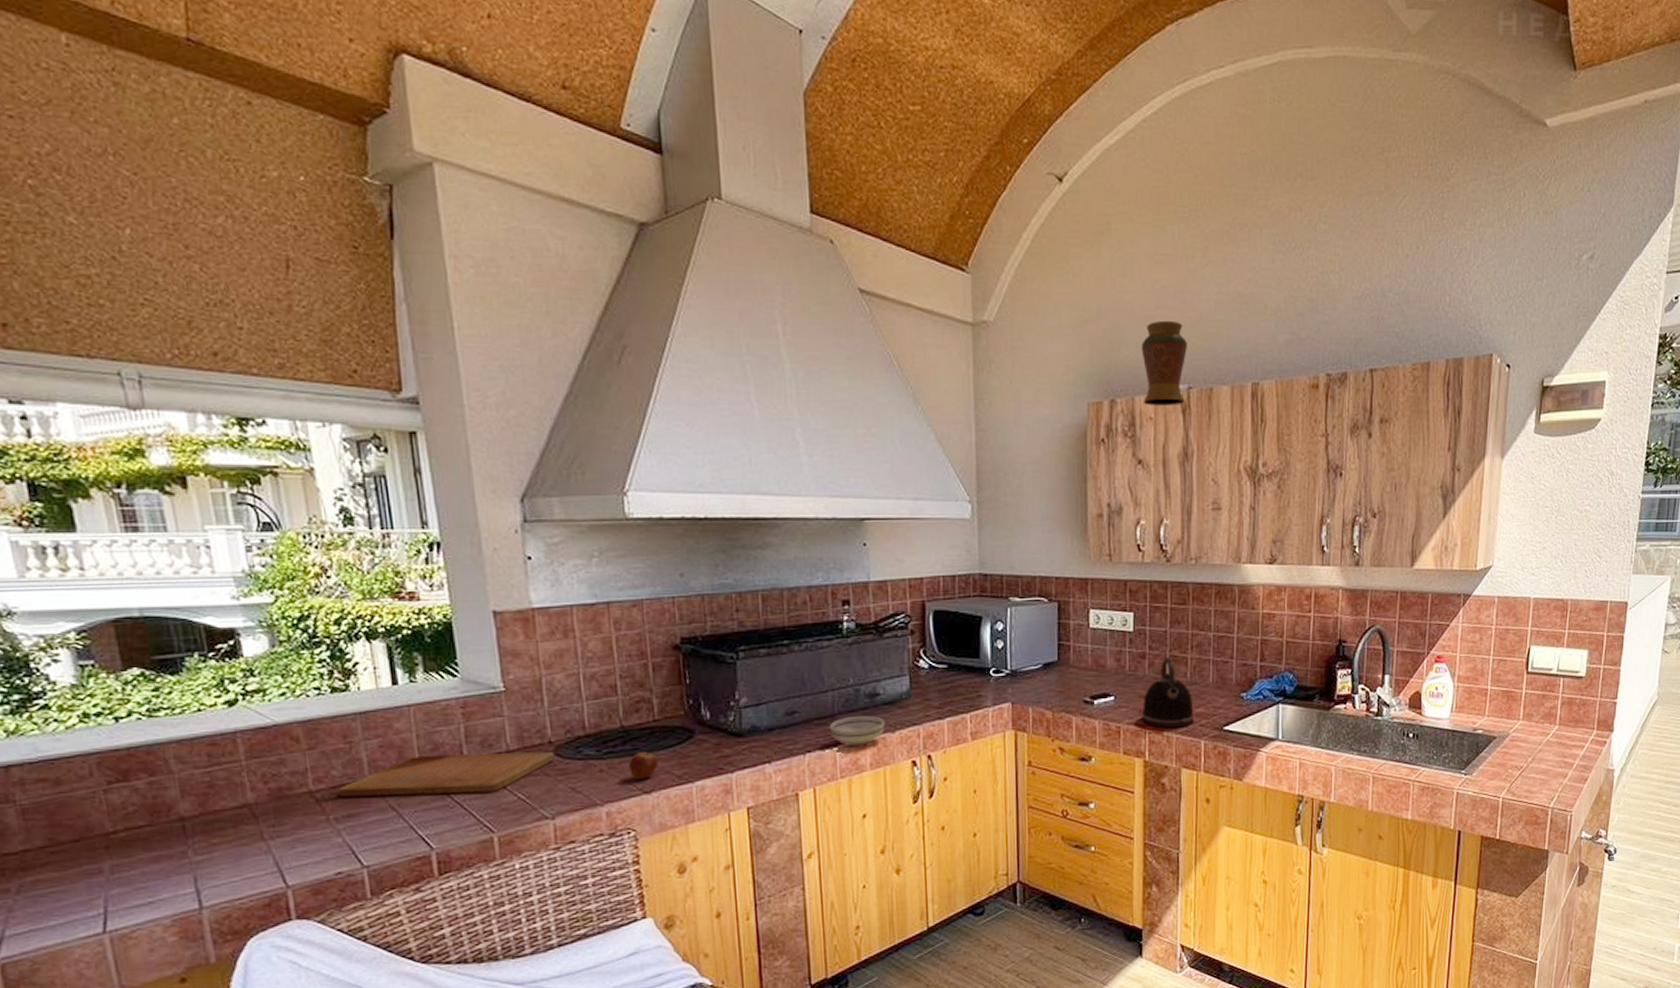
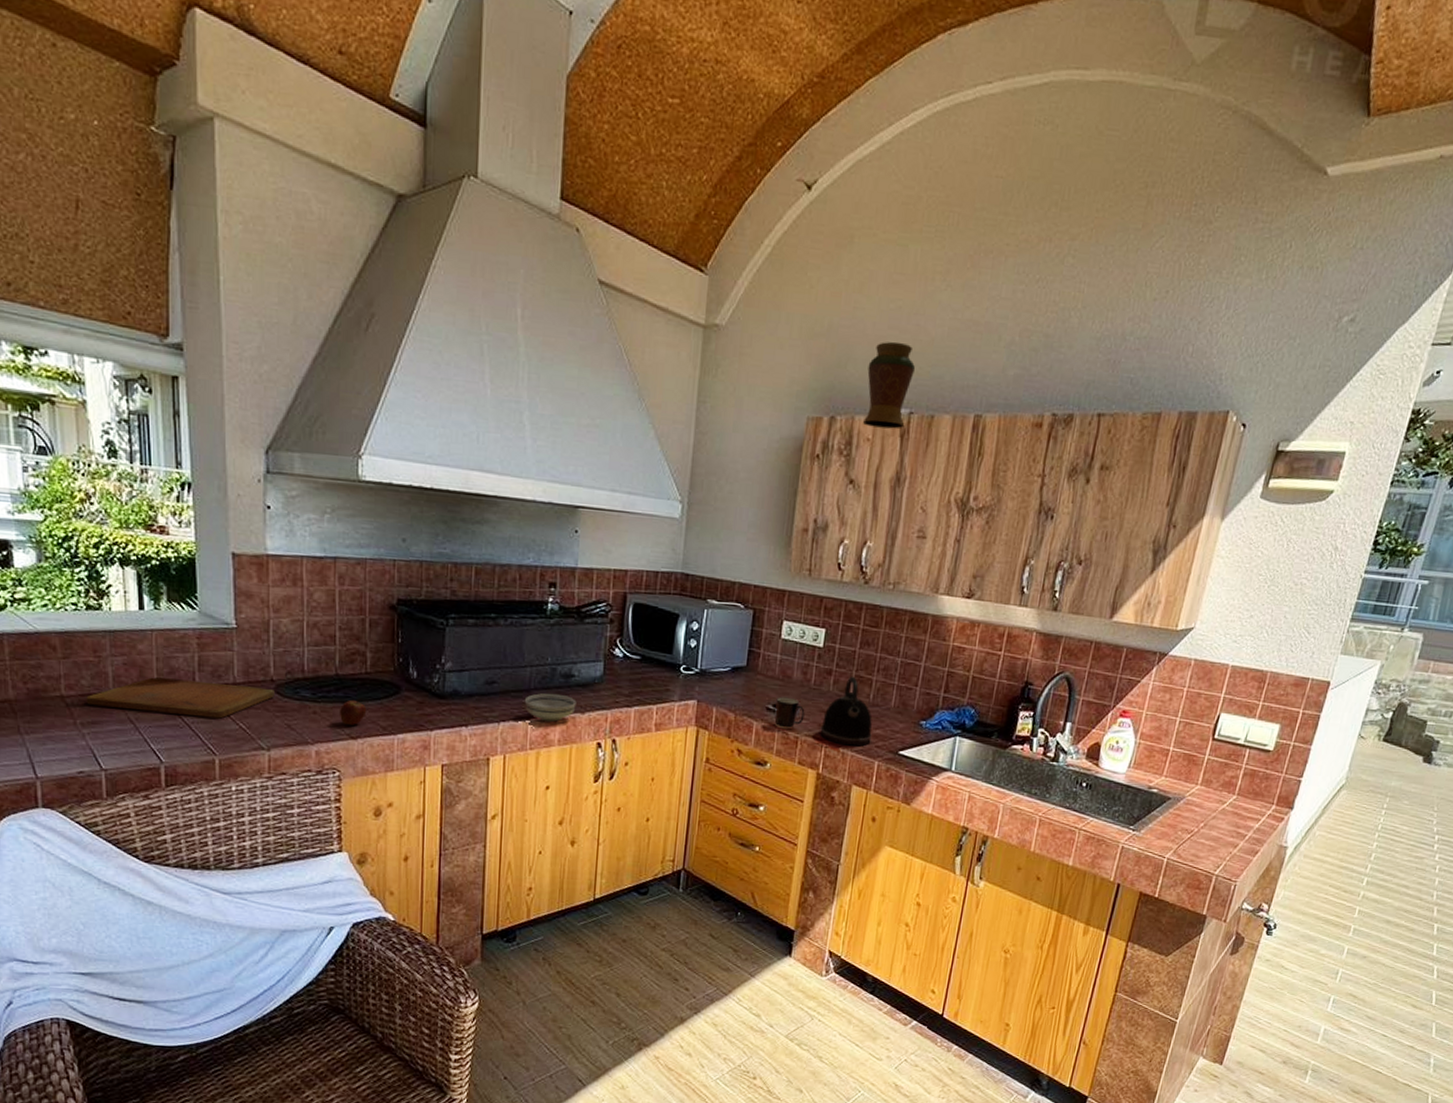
mug: none [1093,687,1124,721] -> present [774,696,805,730]

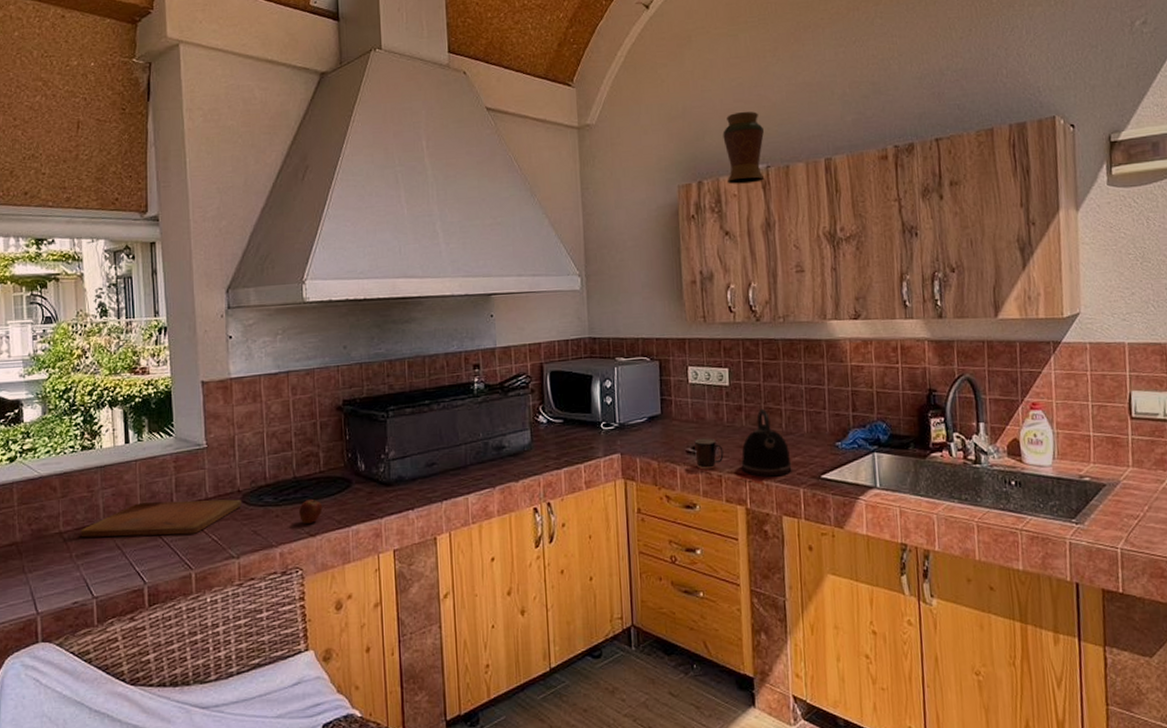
bowl: present [524,693,577,722] -> none [462,466,510,494]

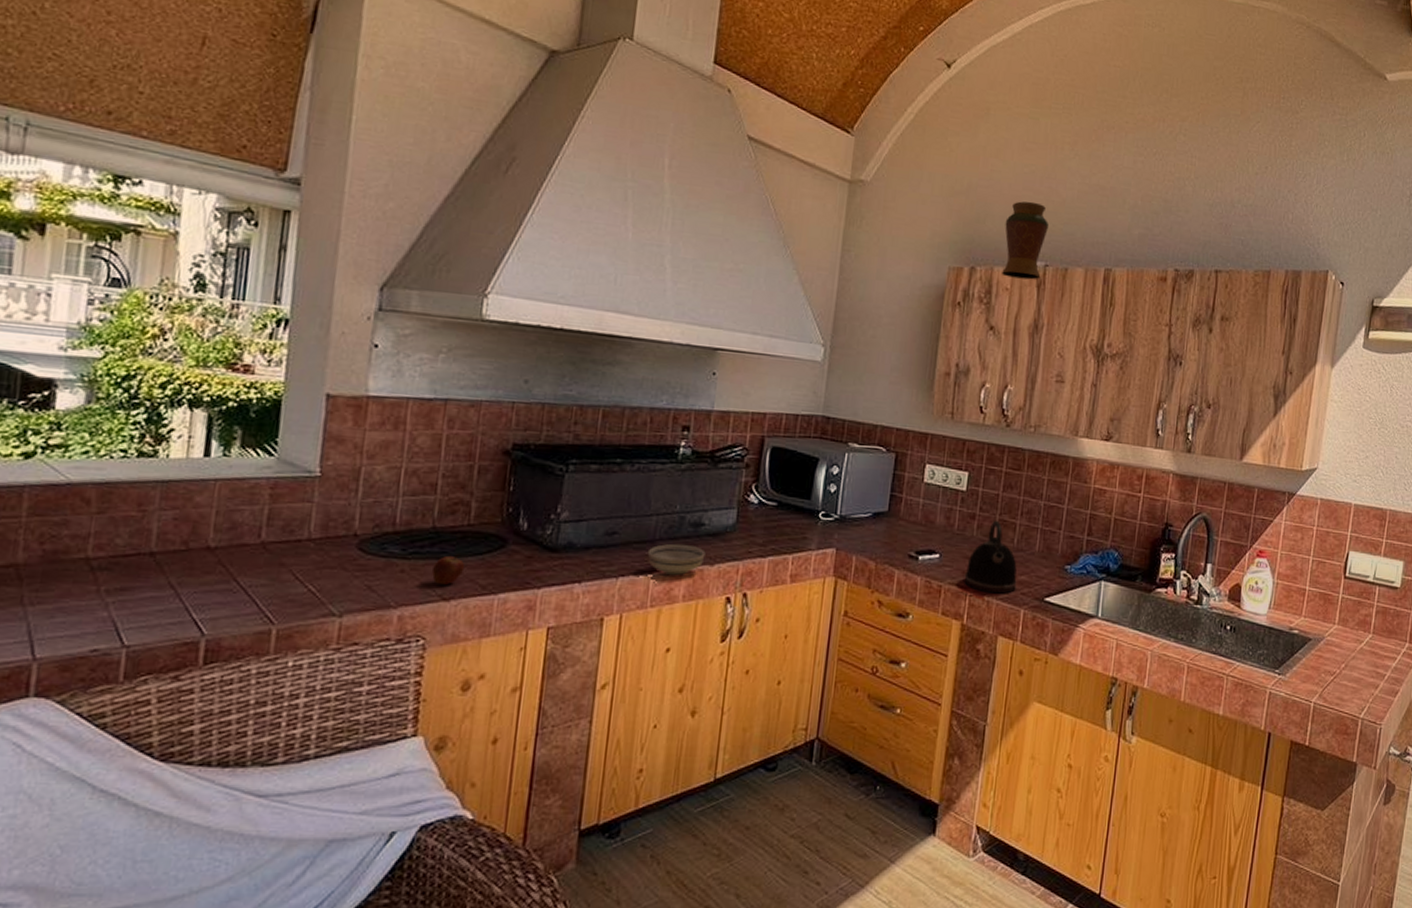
cutting board: present [81,499,241,538] -> none [117,532,357,581]
bowl: none [462,466,510,494] -> present [647,543,706,575]
mug: present [694,438,724,470] -> none [916,543,949,578]

